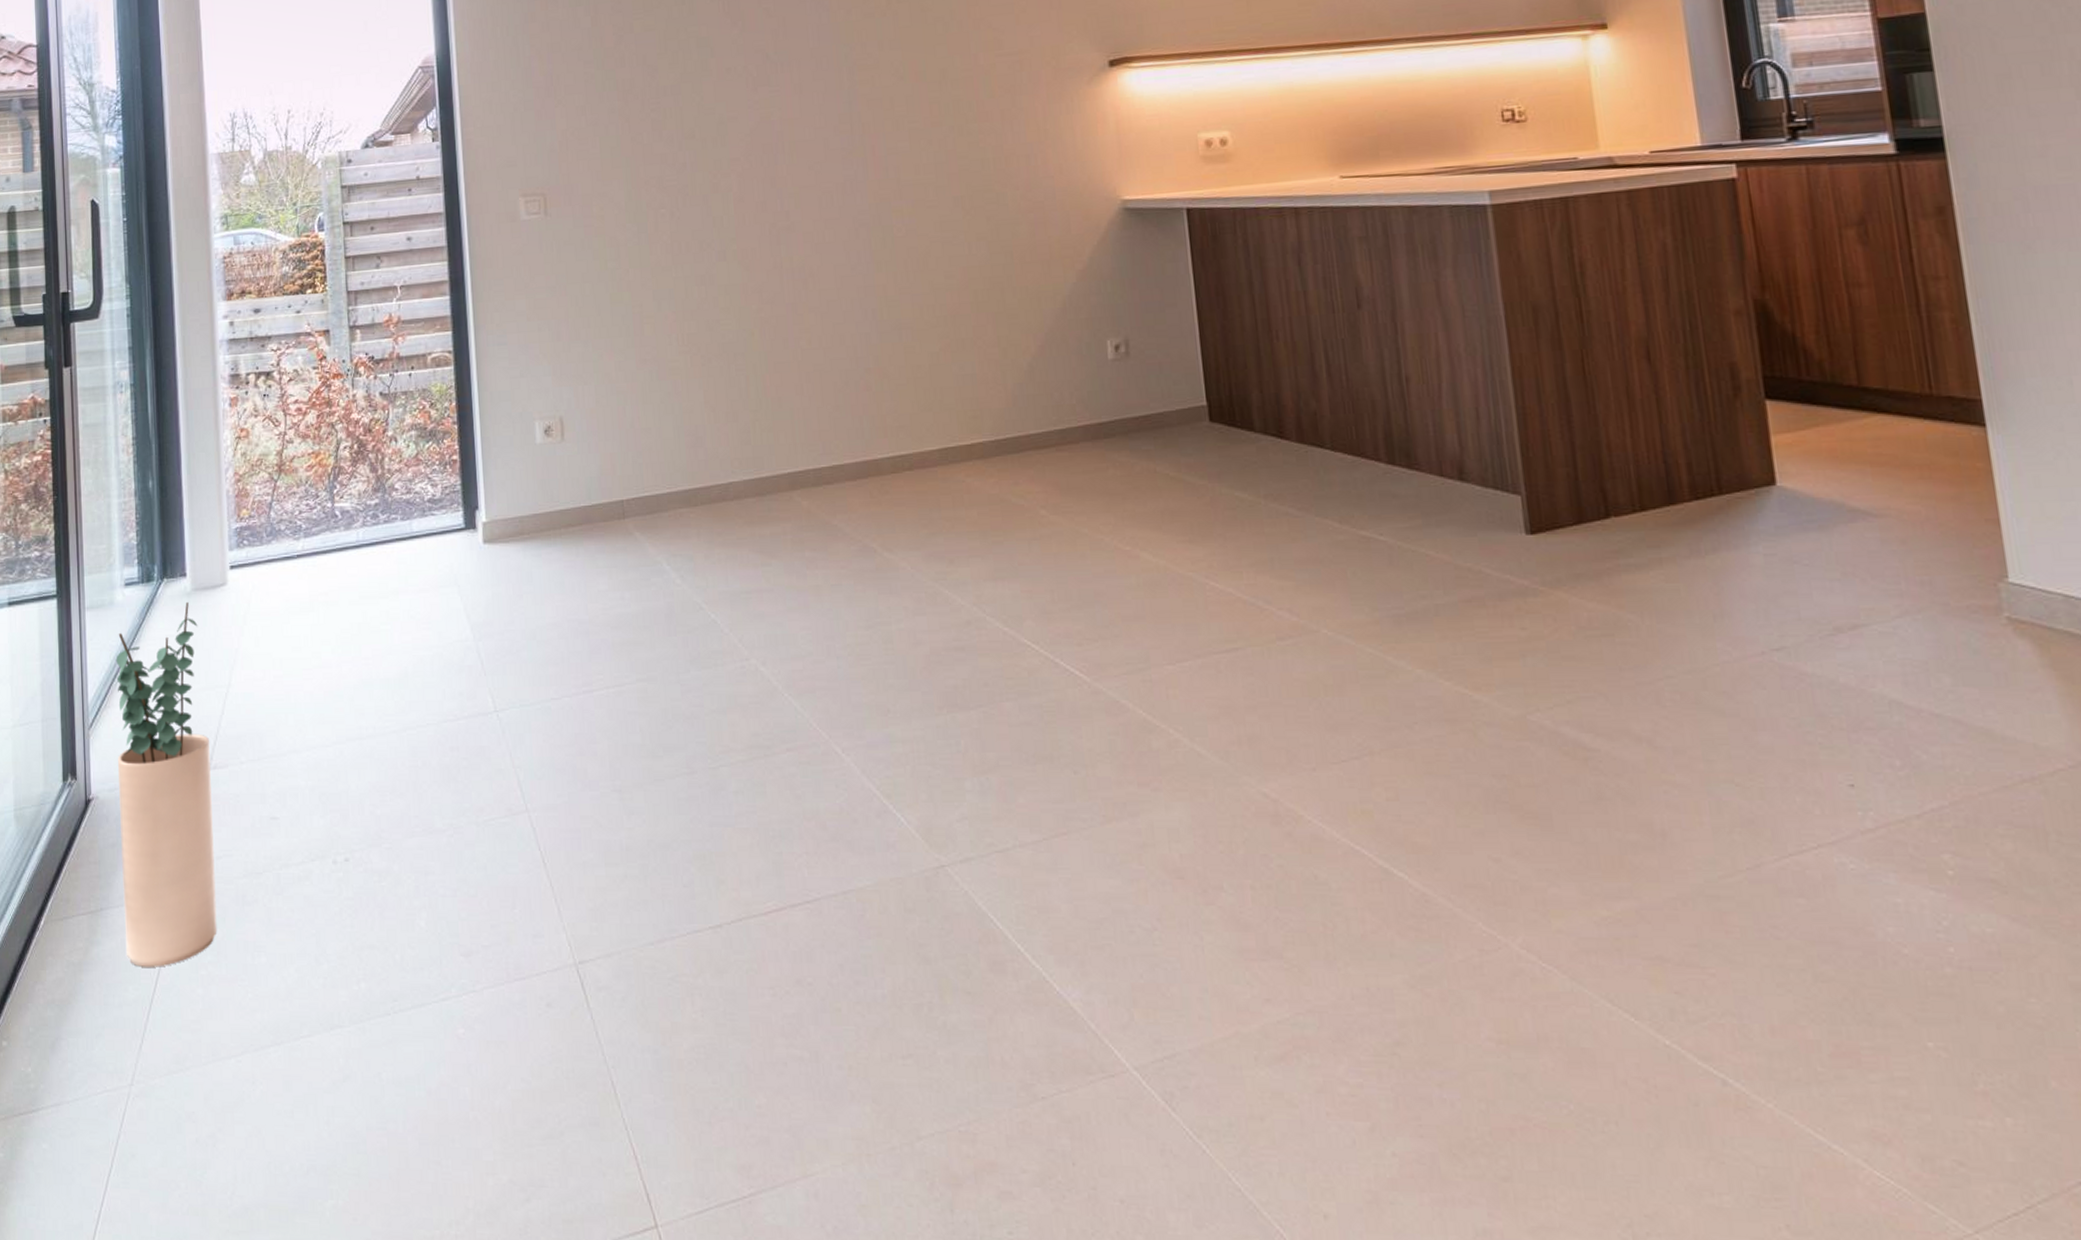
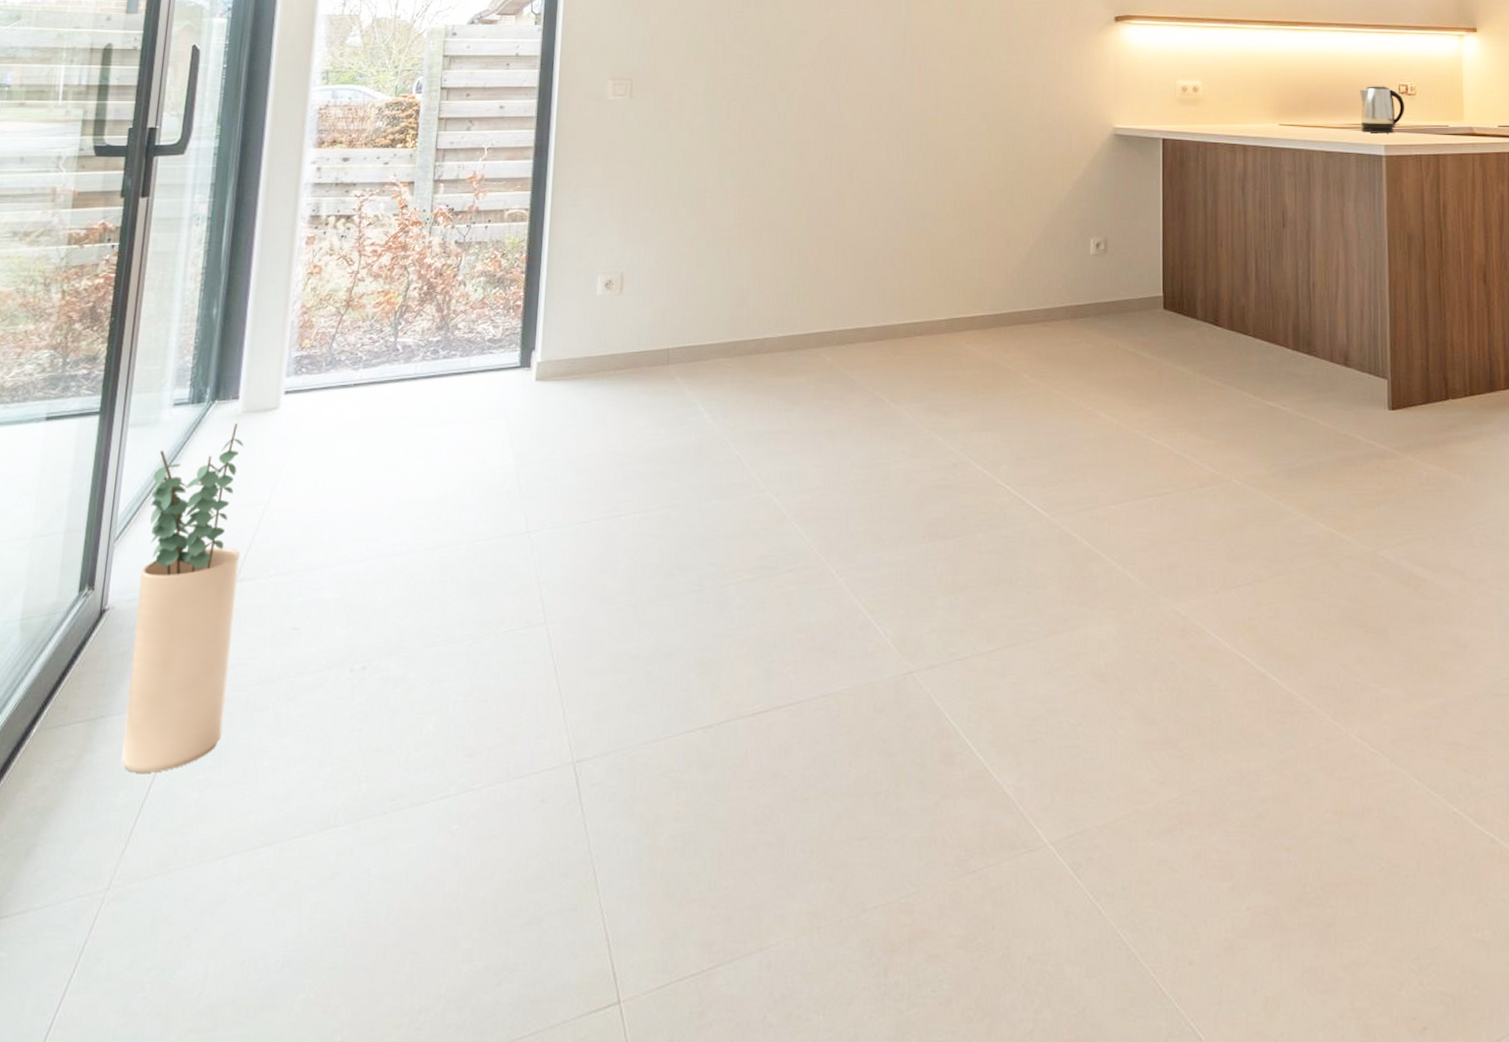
kettle: none [1447,113,1514,178] -> present [1360,85,1405,134]

